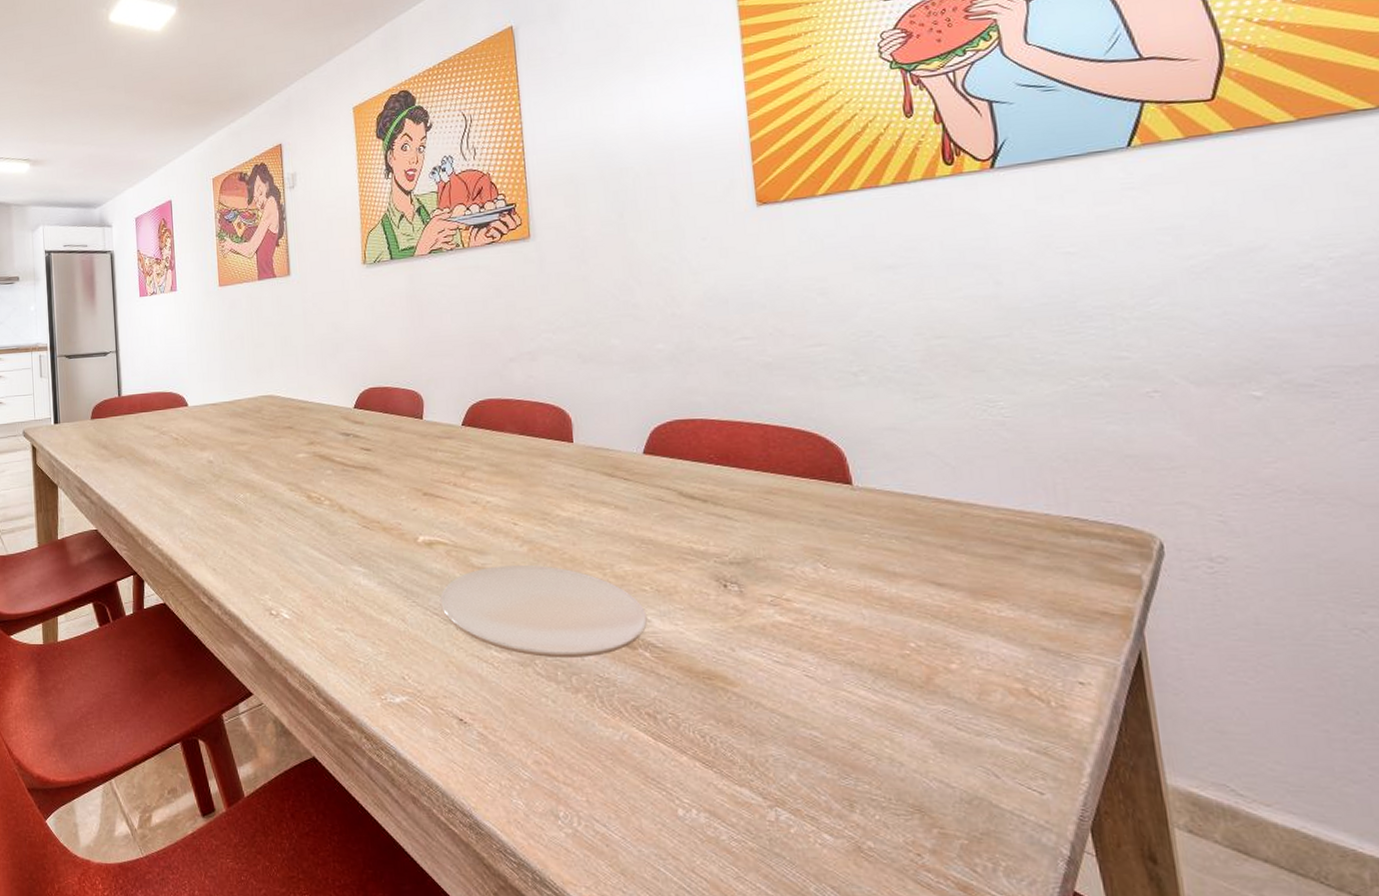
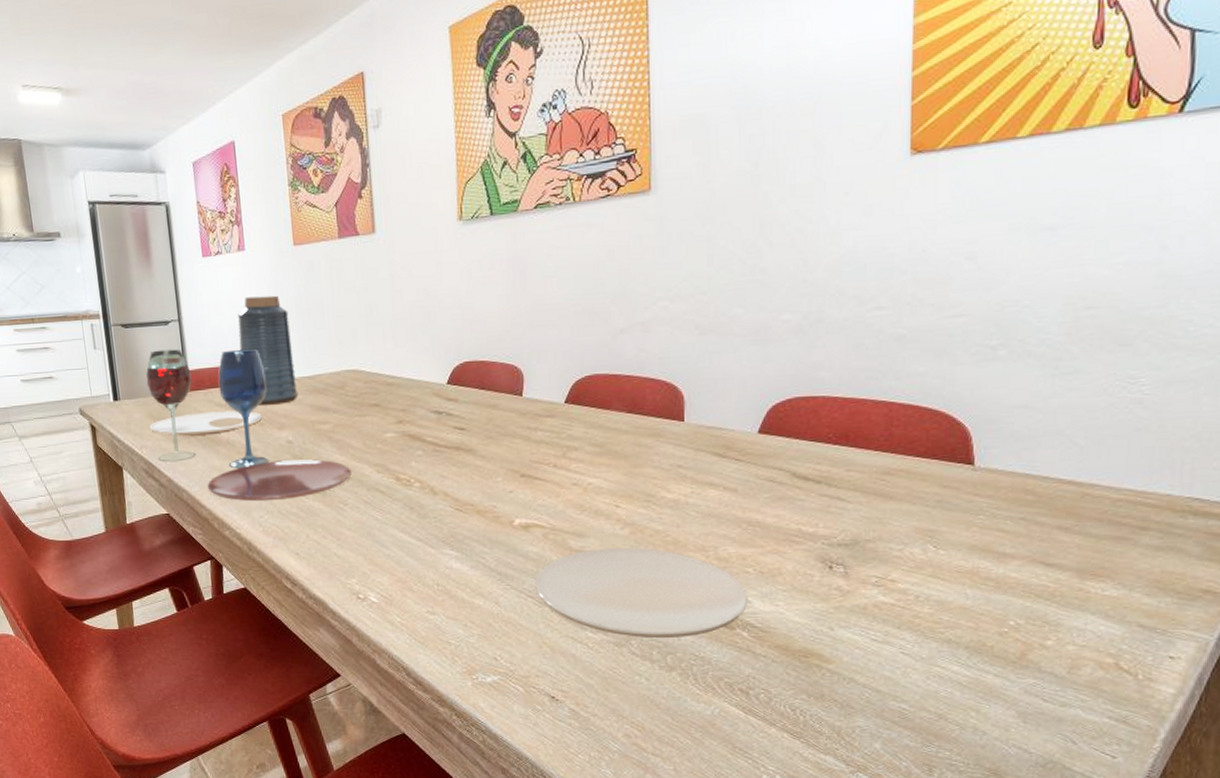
wineglass: none [84,377,125,481] -> present [145,349,195,462]
plate: none [84,433,186,456] -> present [149,411,262,436]
plate: none [133,478,267,519] -> present [207,459,352,502]
wineglass: none [148,376,192,487] -> present [218,348,270,469]
vase: none [168,329,219,428] -> present [238,295,297,405]

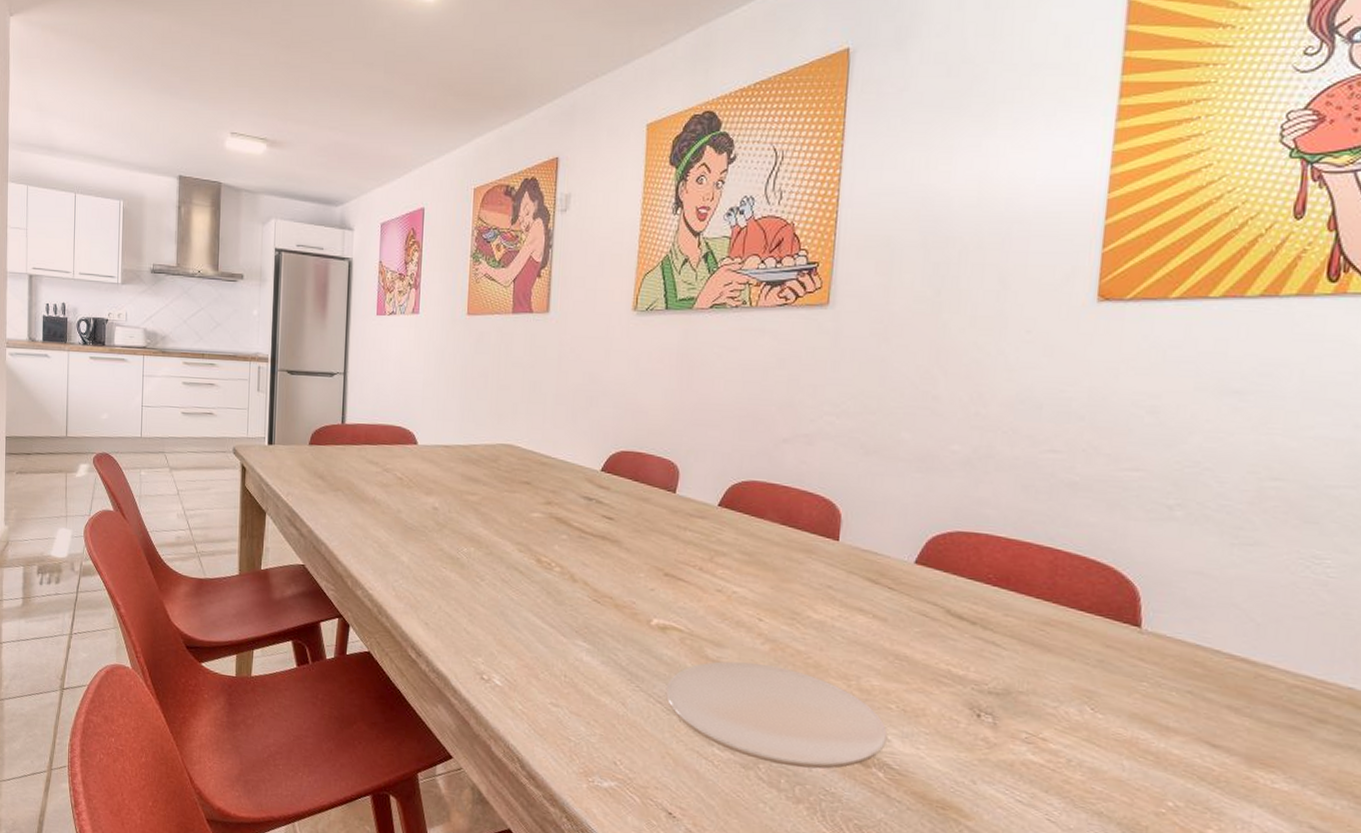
wineglass: present [145,349,195,462] -> none [302,400,348,514]
plate: present [149,411,262,436] -> none [299,467,411,492]
plate: present [207,459,352,502] -> none [346,525,493,567]
wineglass: present [218,348,270,469] -> none [372,409,421,529]
vase: present [238,295,297,405] -> none [400,359,453,470]

